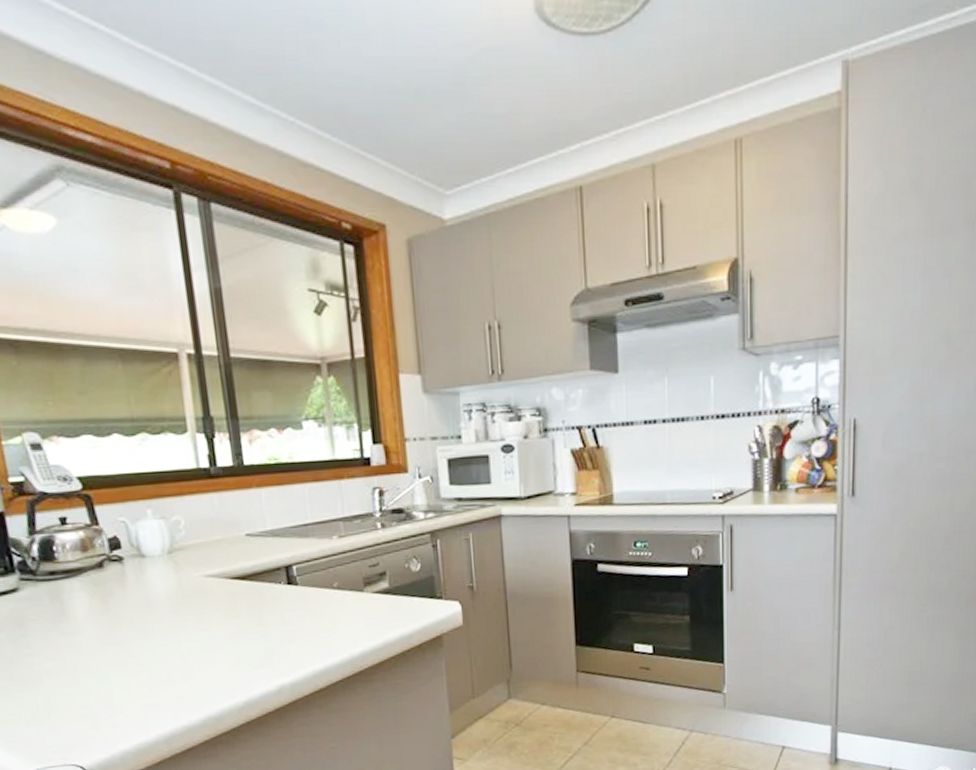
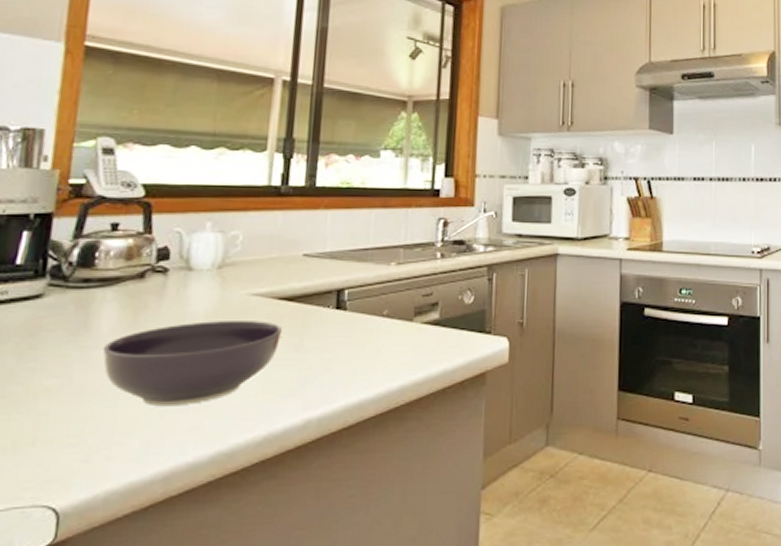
bowl: none [84,600,242,680] -> present [102,321,283,407]

